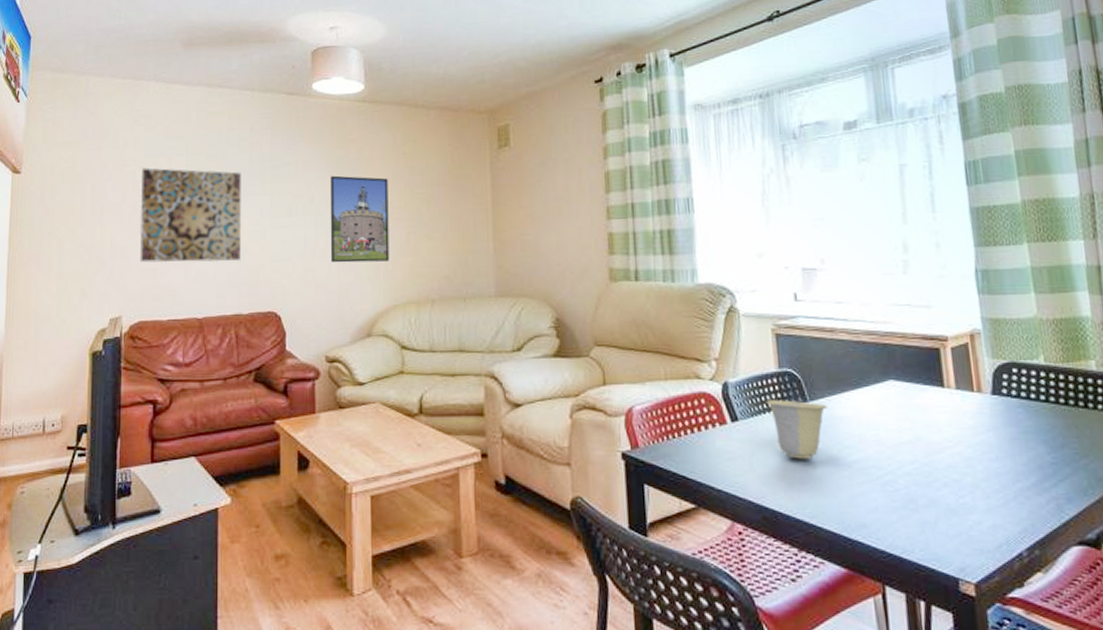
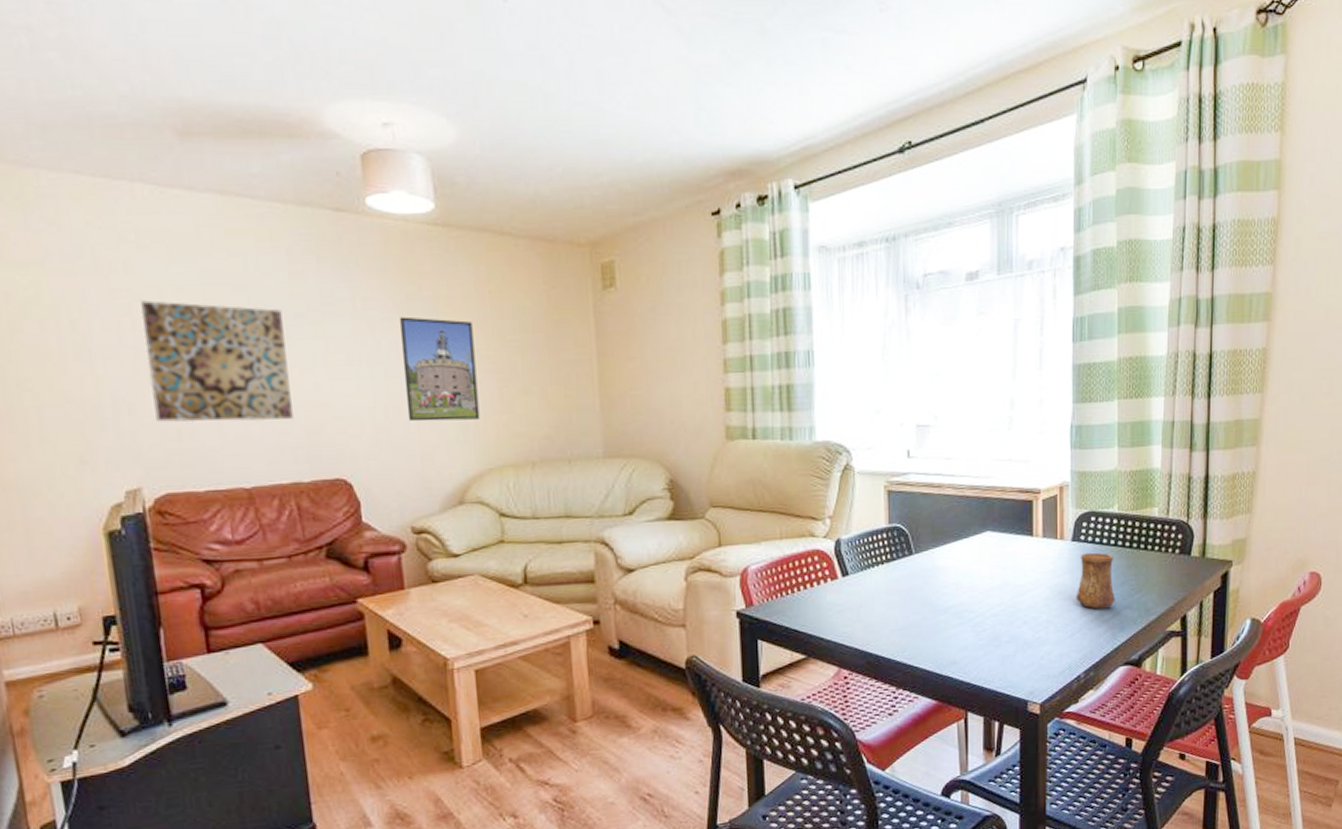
cup: present [765,400,828,459] -> none [875,553,931,608]
cup: none [1004,408,1056,475] -> present [1075,552,1115,609]

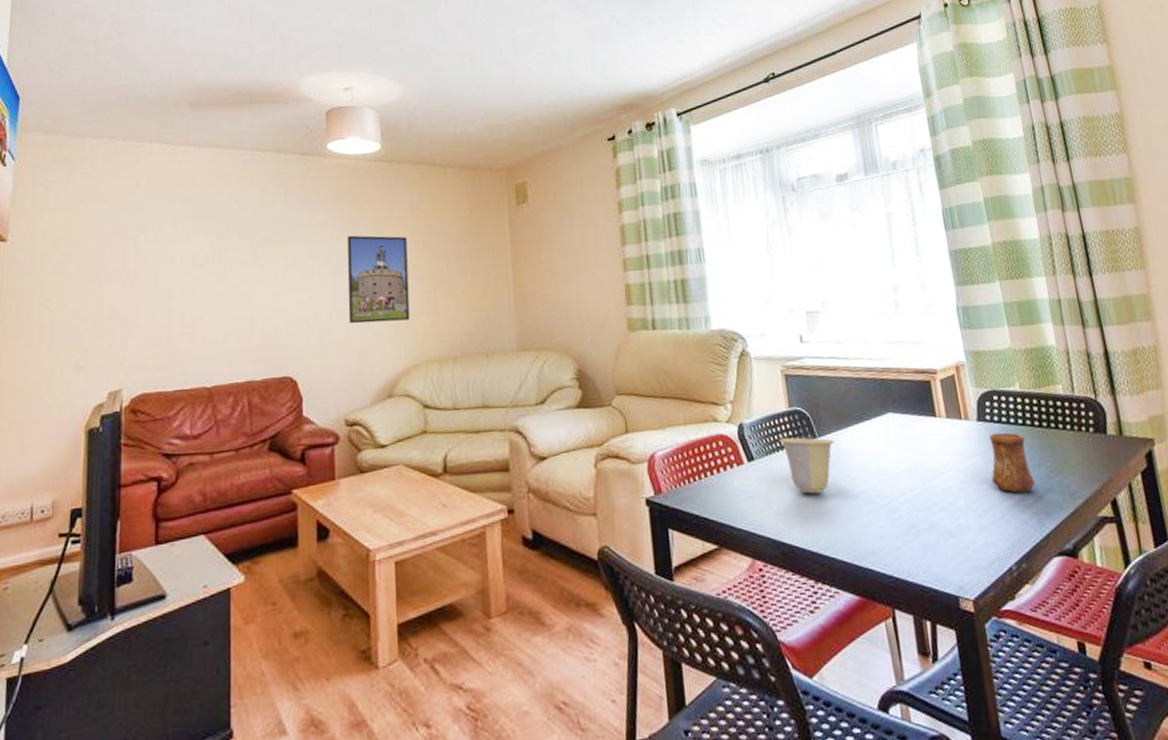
wall art: present [140,300,293,423] -> none [142,232,253,332]
cup: none [875,553,931,608] -> present [778,437,835,494]

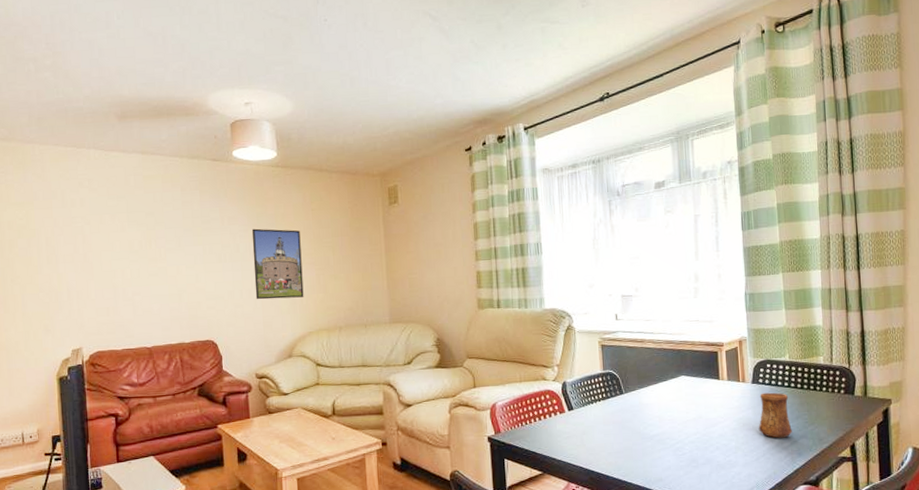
cup: present [778,437,835,494] -> none [593,393,637,436]

